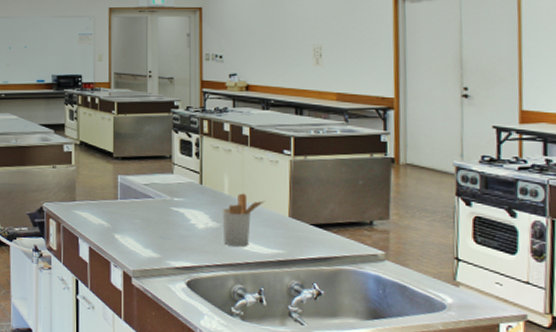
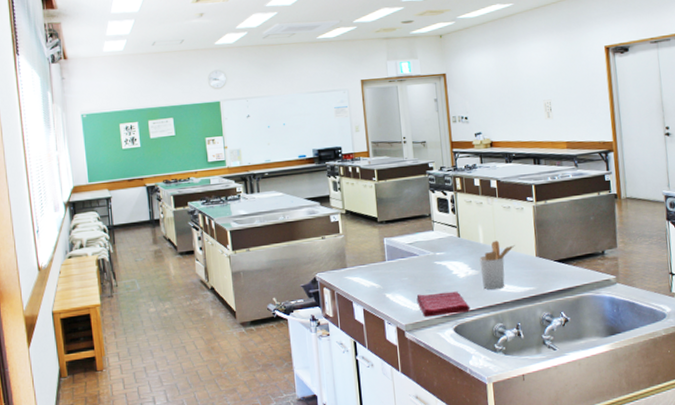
dish towel: none [148,240,207,267] -> present [416,291,471,317]

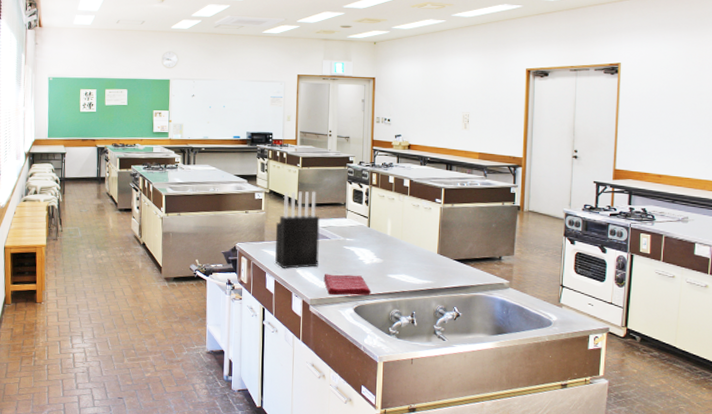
knife block: none [357,205,409,295] -> present [275,191,320,269]
utensil holder: present [479,240,515,290] -> none [385,234,419,278]

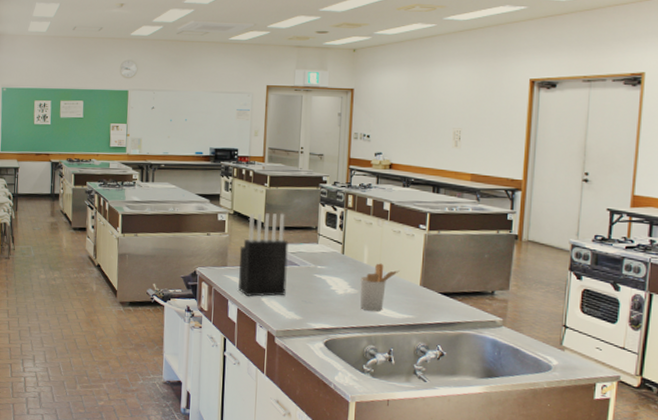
dish towel: present [323,274,371,296] -> none [291,303,344,329]
utensil holder: none [385,234,419,278] -> present [360,263,400,312]

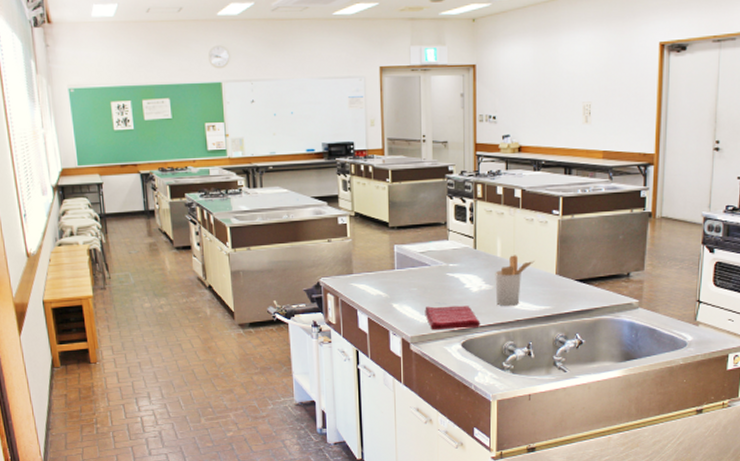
knife block: present [238,213,289,297] -> none [365,210,418,304]
dish towel: none [291,303,344,329] -> present [425,305,481,330]

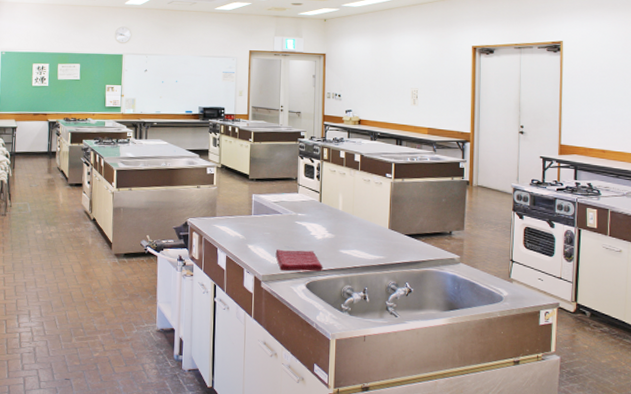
utensil holder: present [495,255,534,306] -> none [336,209,370,254]

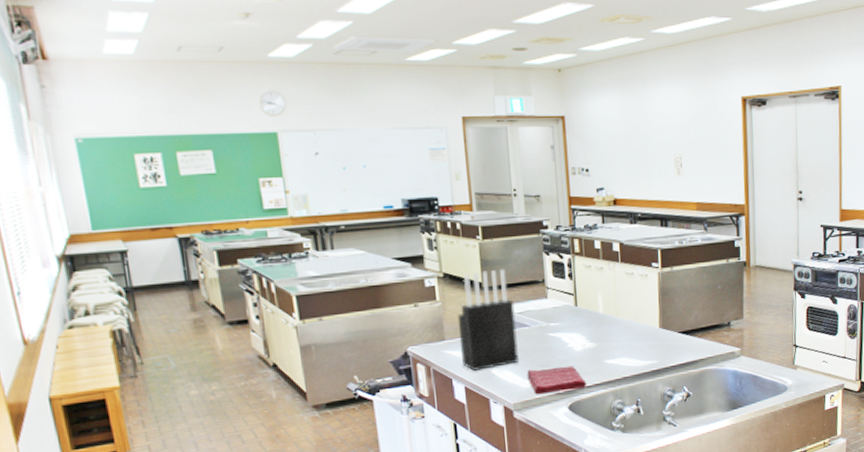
knife block: none [227,166,272,244] -> present [457,268,519,371]

